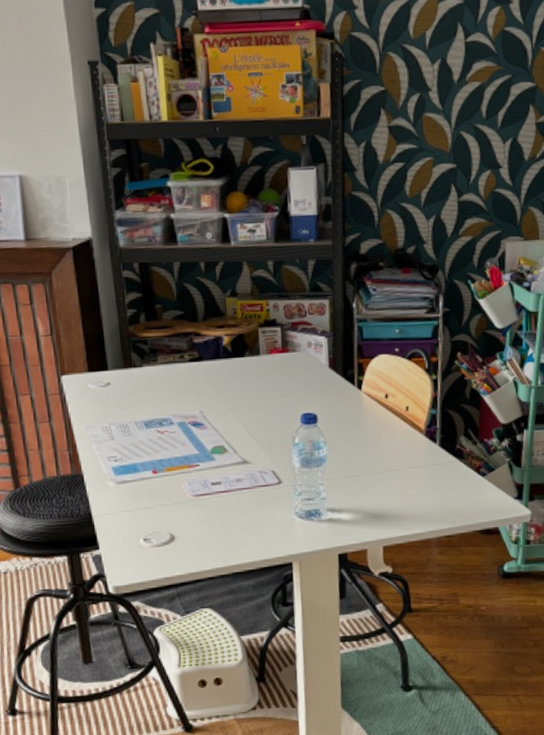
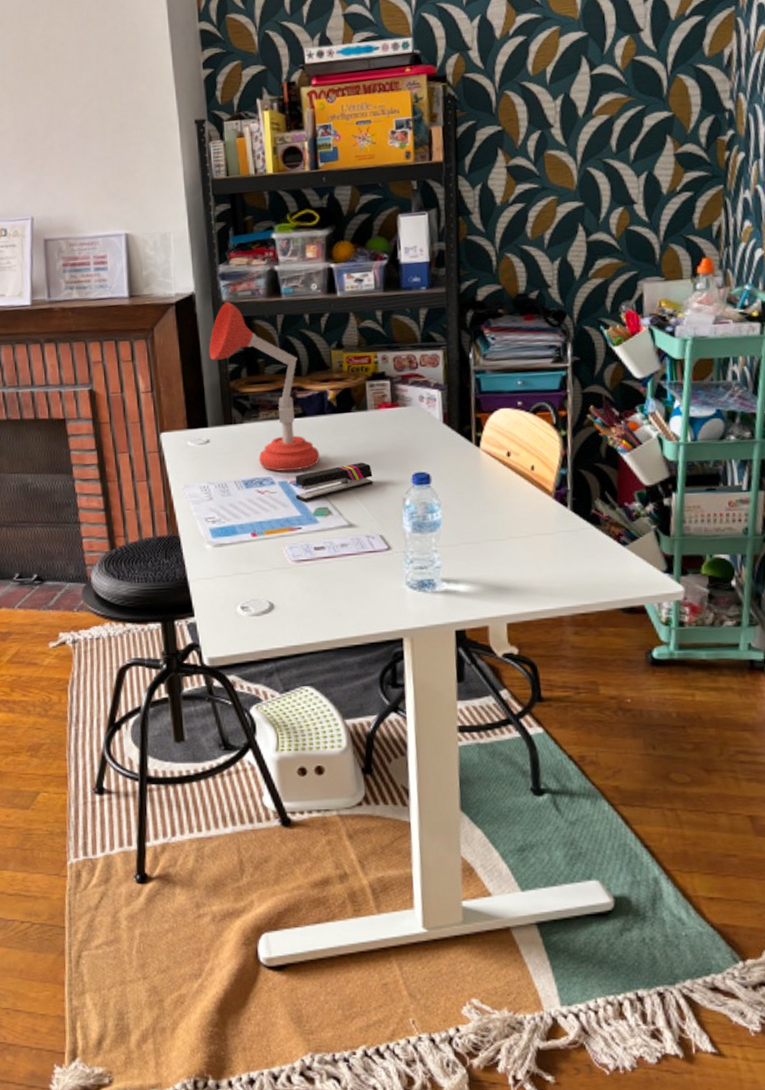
desk lamp: none [107,248,217,412] -> present [208,302,320,471]
stapler: none [193,404,266,441] -> present [295,462,373,502]

